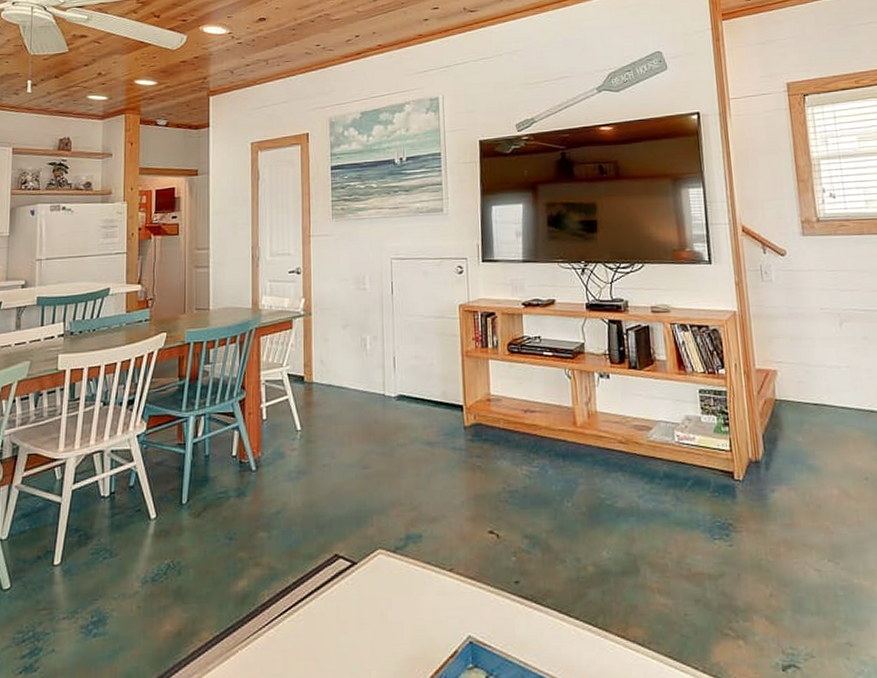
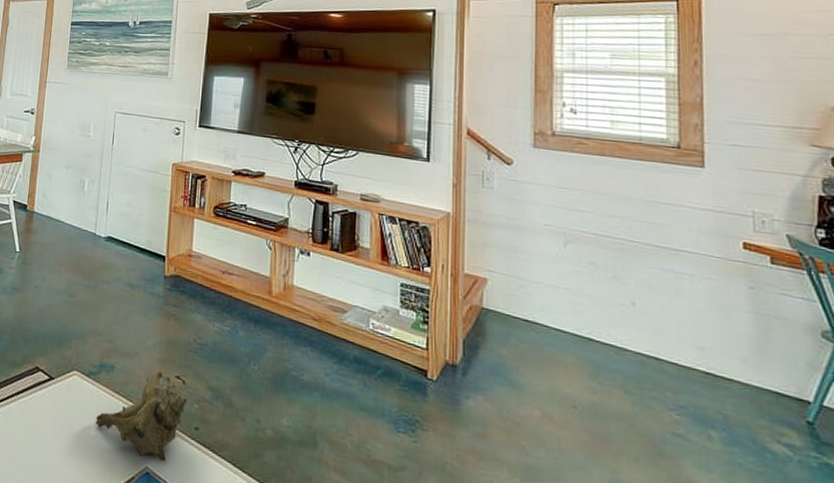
seashell: none [408,531,504,626] -> present [95,372,188,462]

